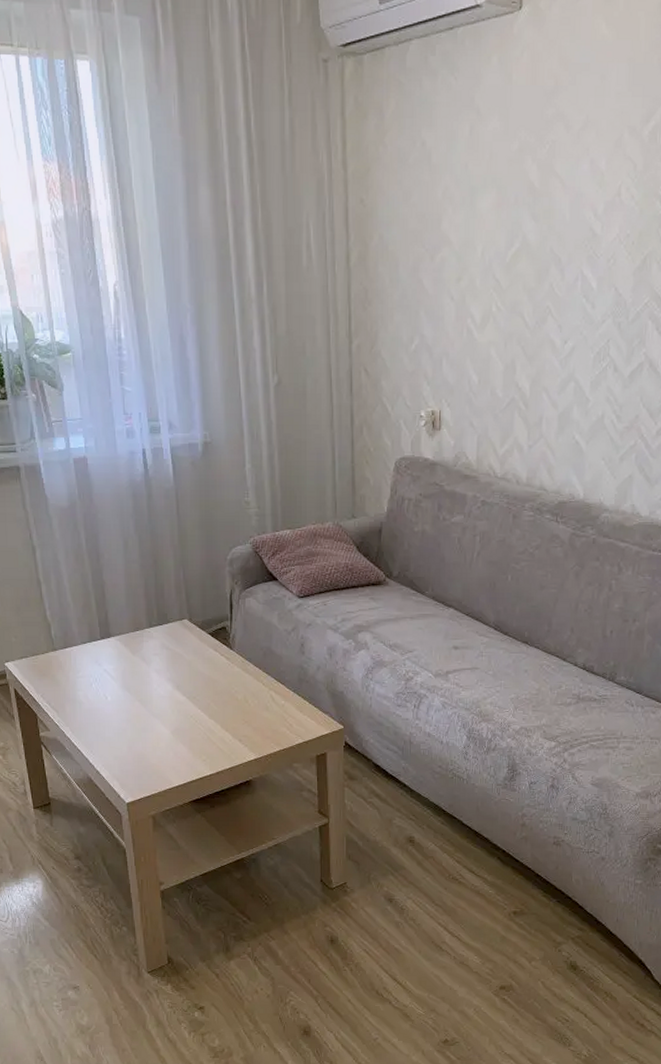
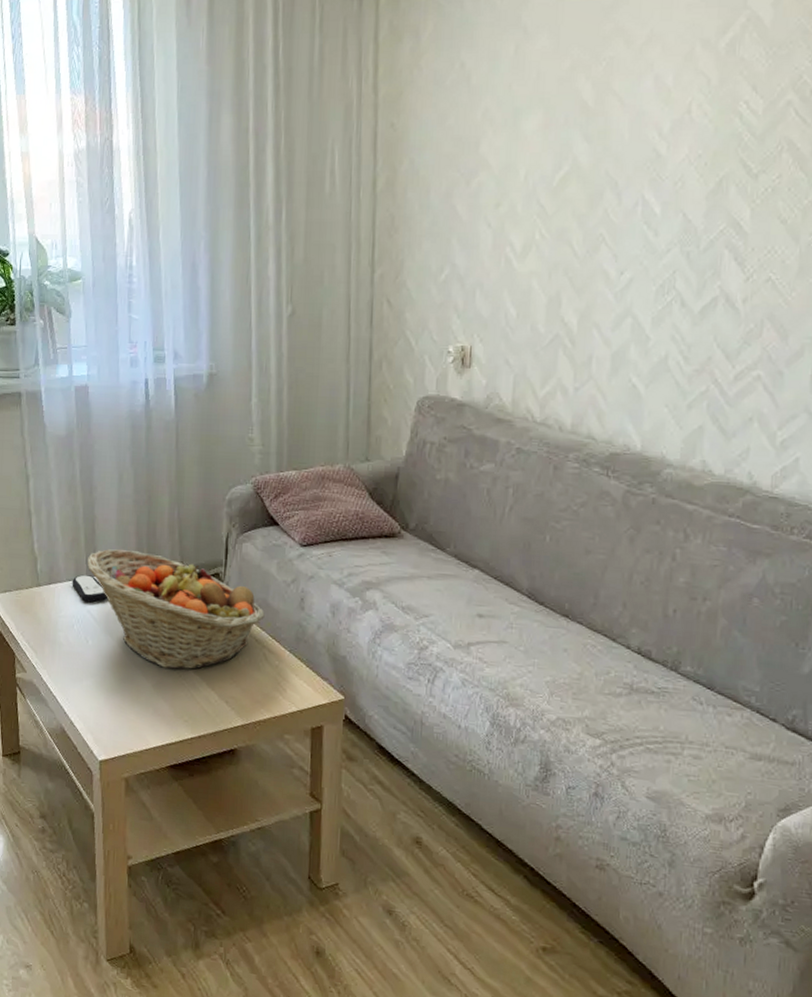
remote control: none [86,637,122,662] -> present [72,575,107,603]
fruit basket: none [100,610,269,716] -> present [87,548,265,670]

